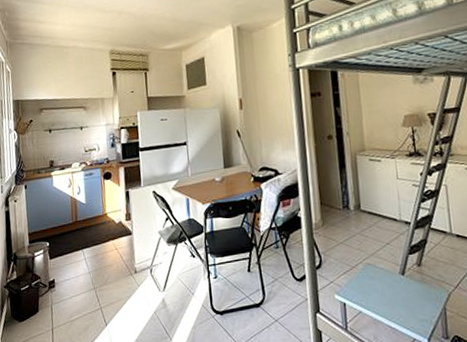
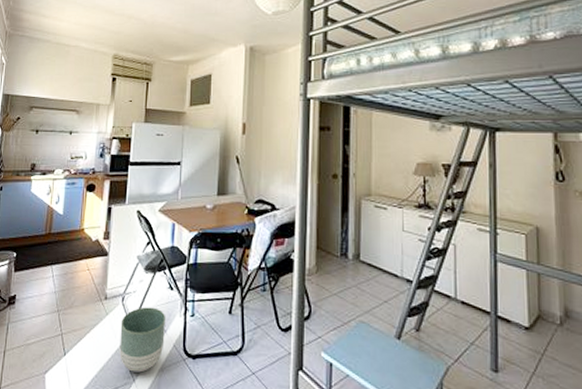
planter: none [152,275,194,333] -> present [119,307,166,373]

